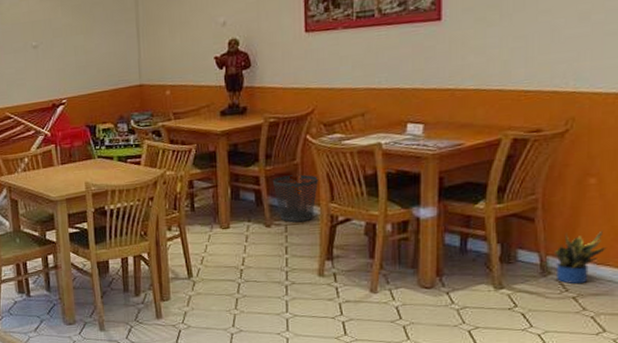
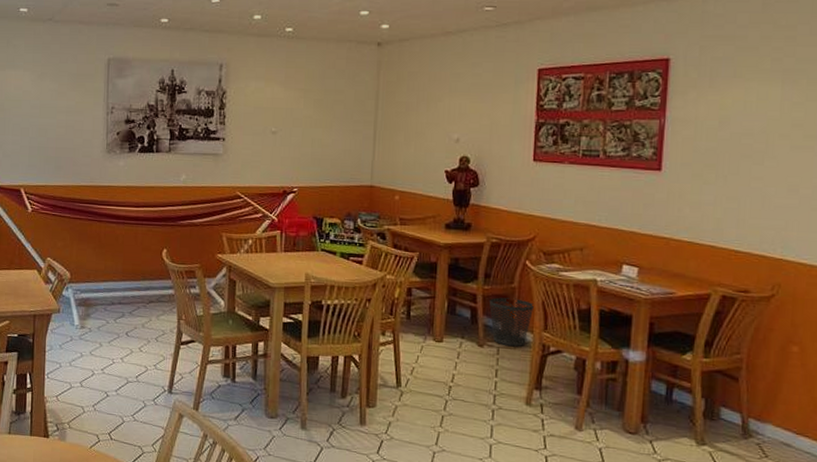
potted plant: present [554,230,607,284] -> none [756,397,806,452]

